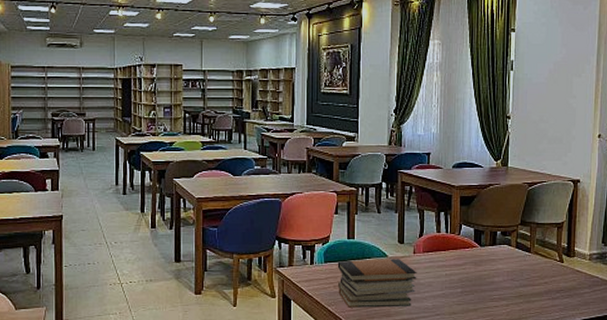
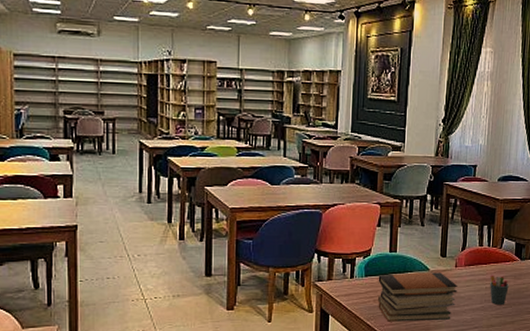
pen holder: none [449,261,470,291] -> present [490,274,509,305]

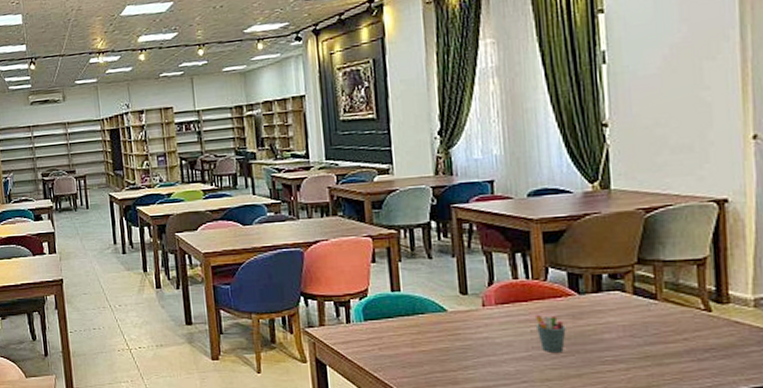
book stack: present [378,272,458,322] -> none [381,313,490,374]

